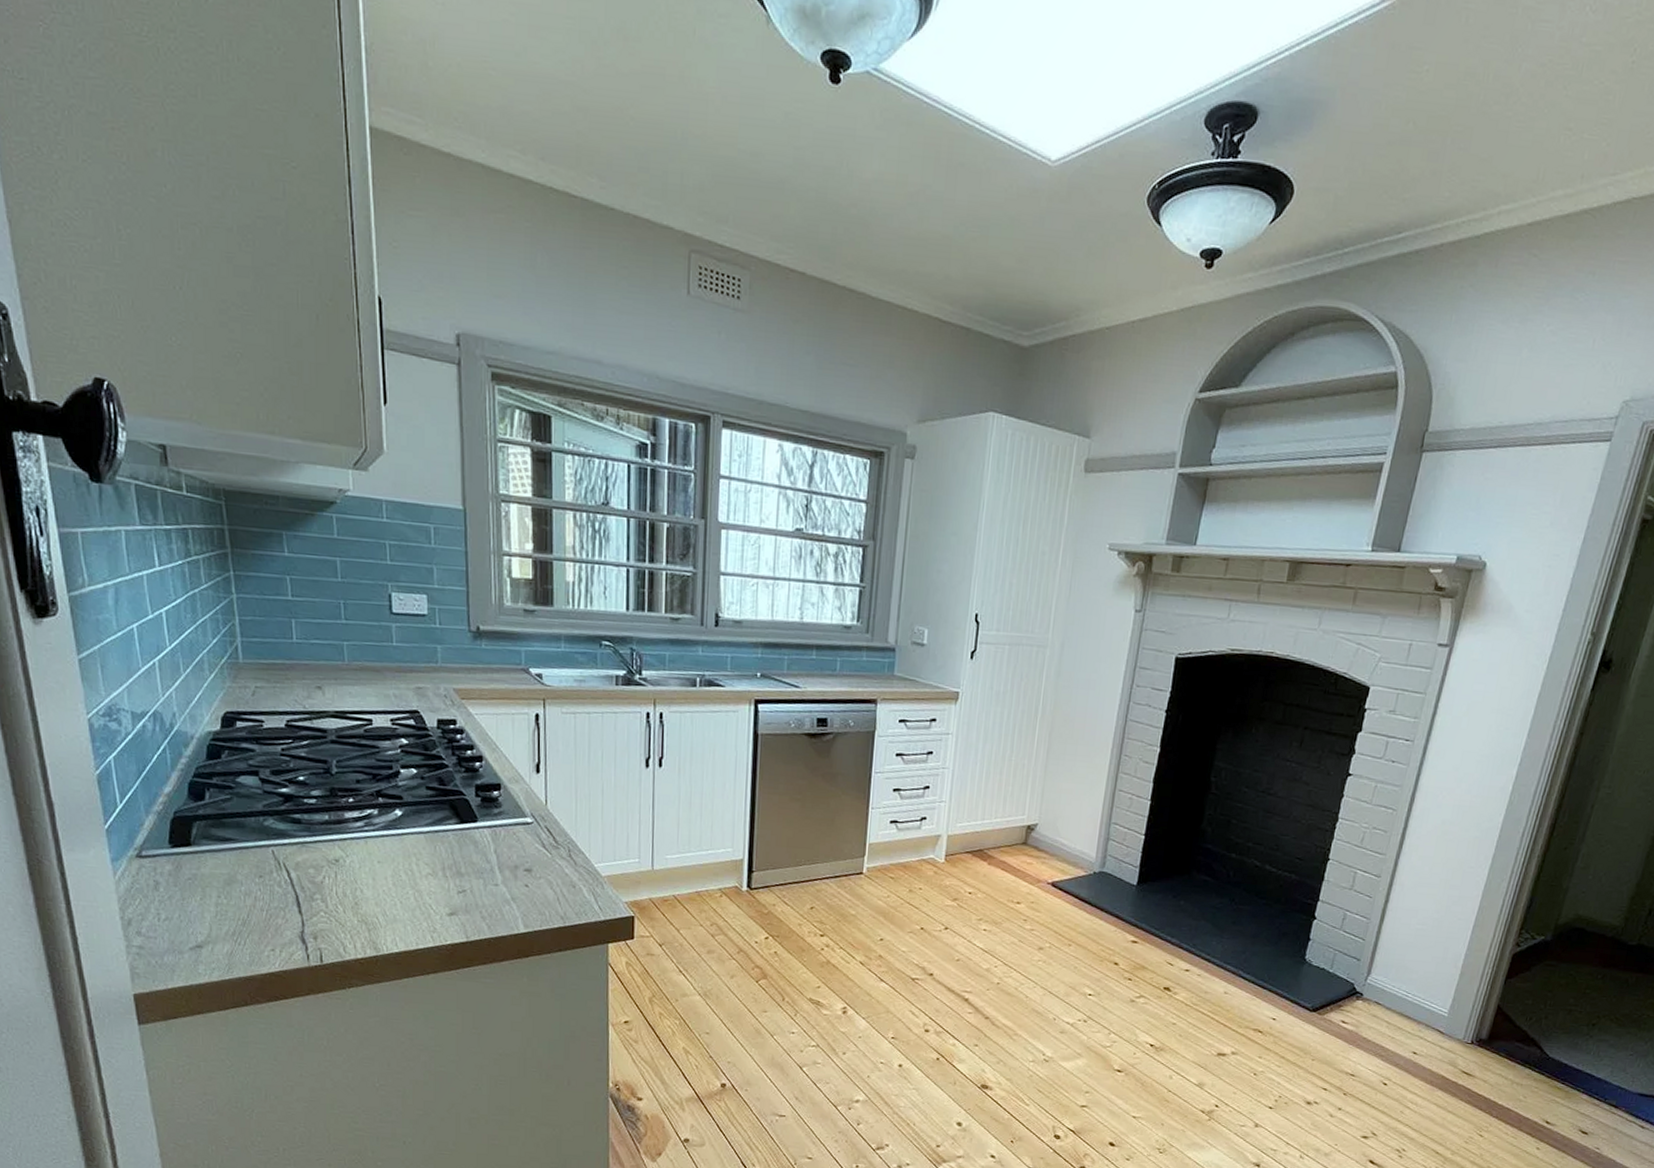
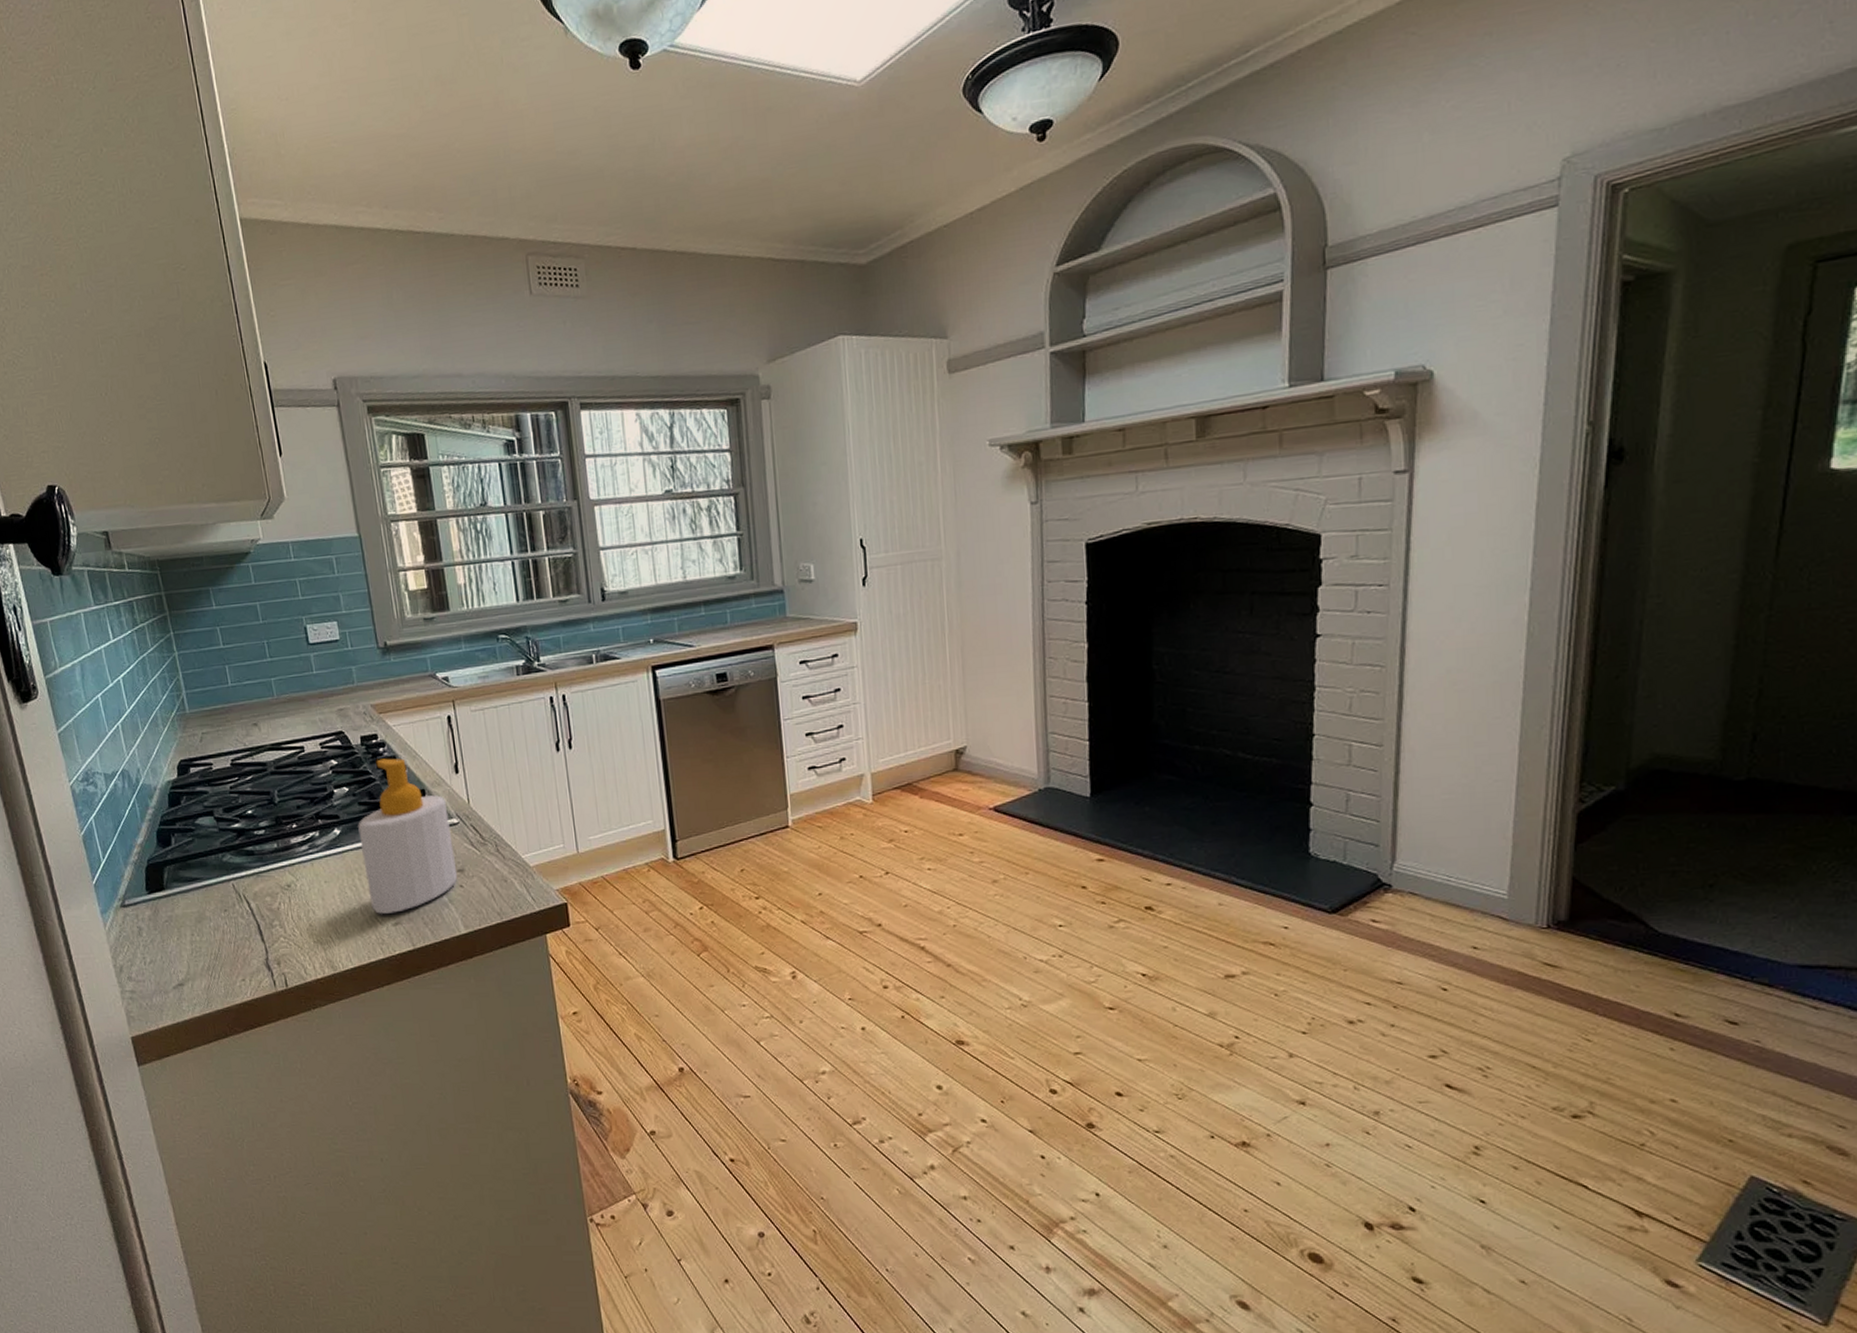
soap bottle: none [422,745,524,903] -> present [358,758,458,914]

